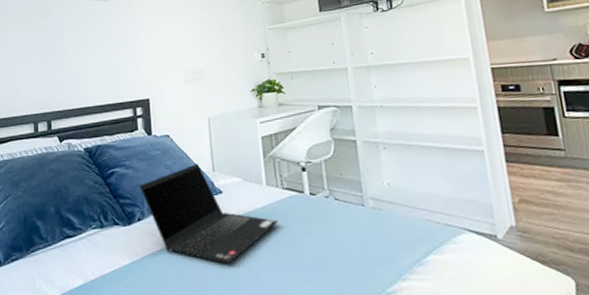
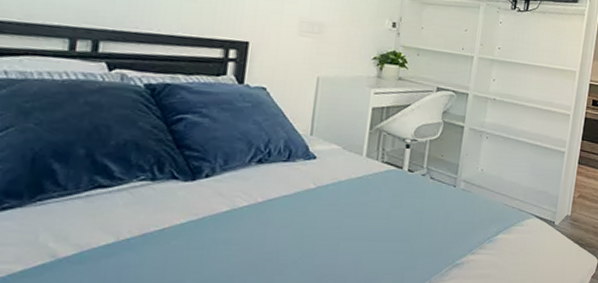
laptop computer: present [139,163,278,264] -> none [214,124,370,230]

